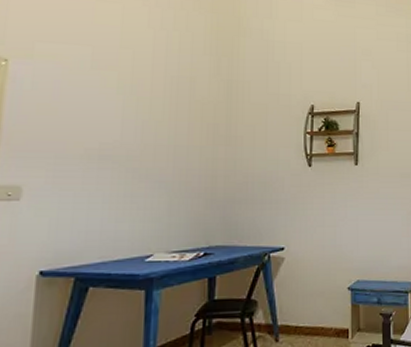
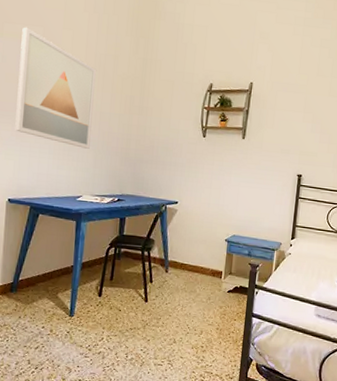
wall art: none [50,46,168,192] -> present [15,27,97,149]

